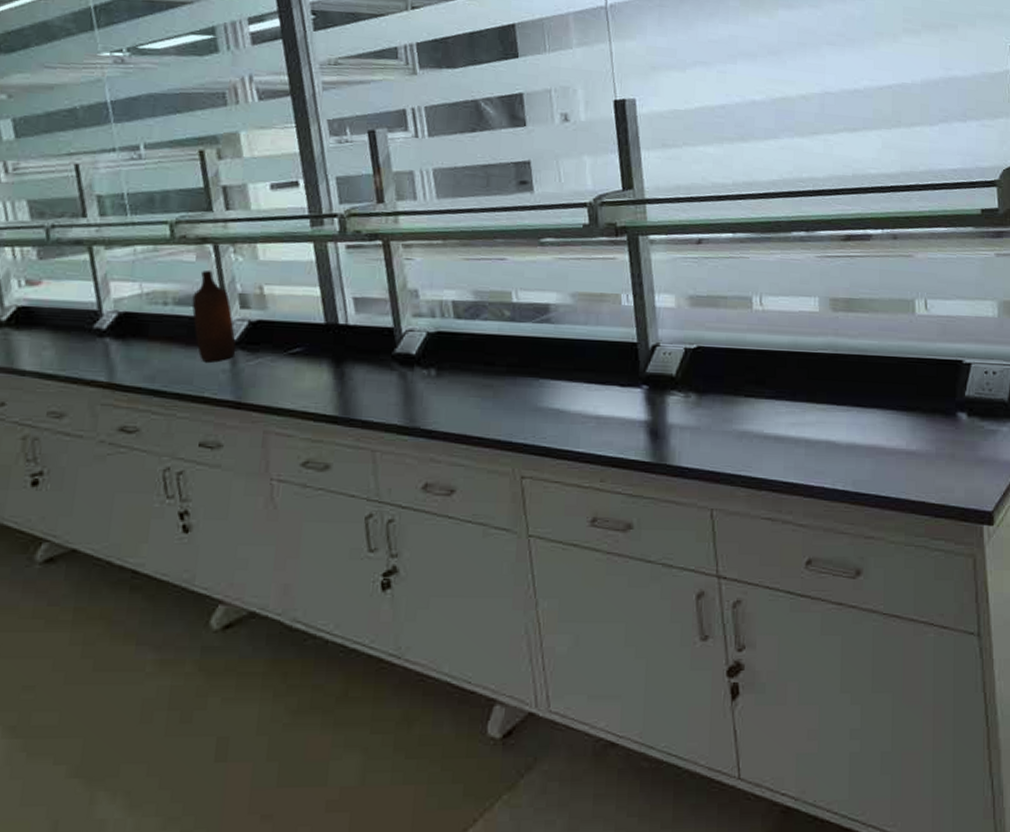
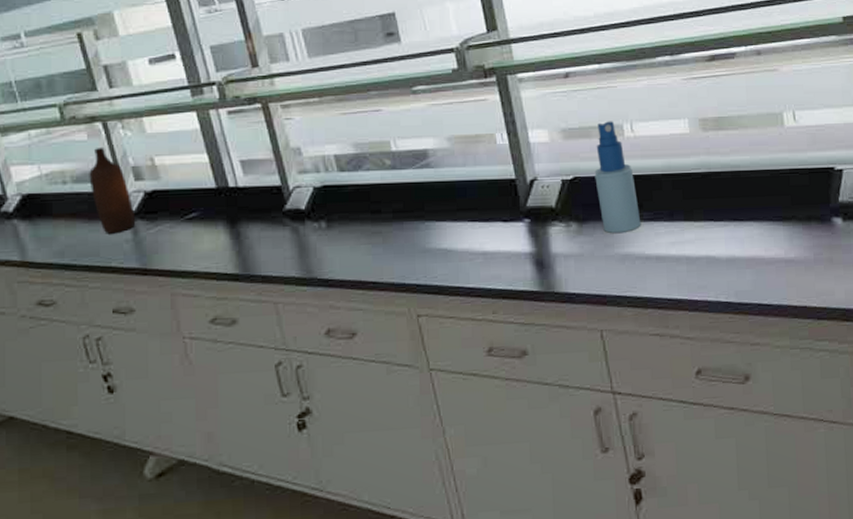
spray bottle: none [719,292,762,408] -> present [594,121,641,233]

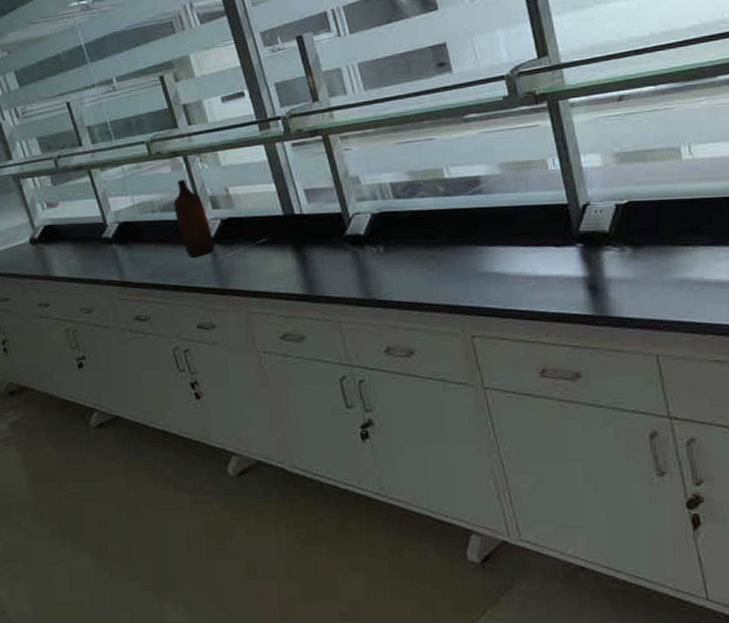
spray bottle: present [594,121,641,233] -> none [650,144,700,258]

